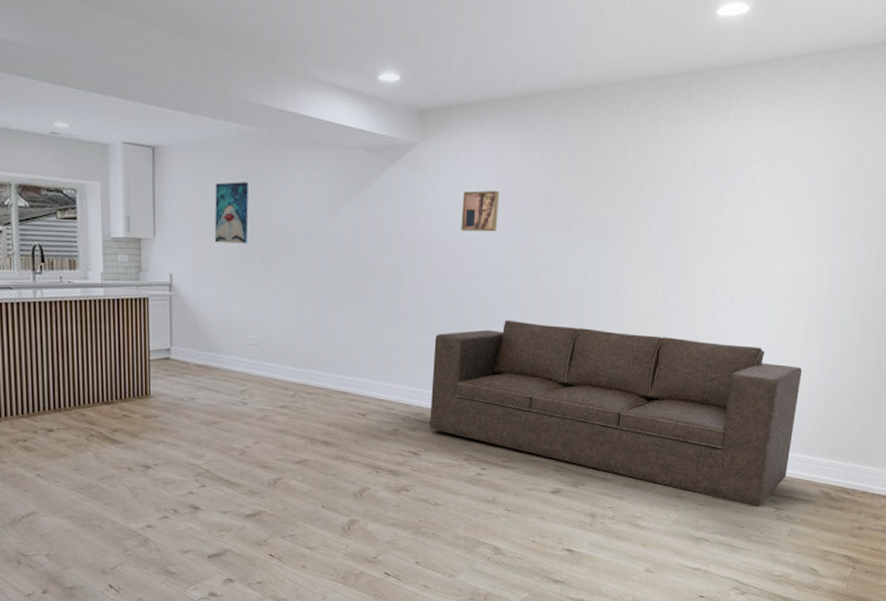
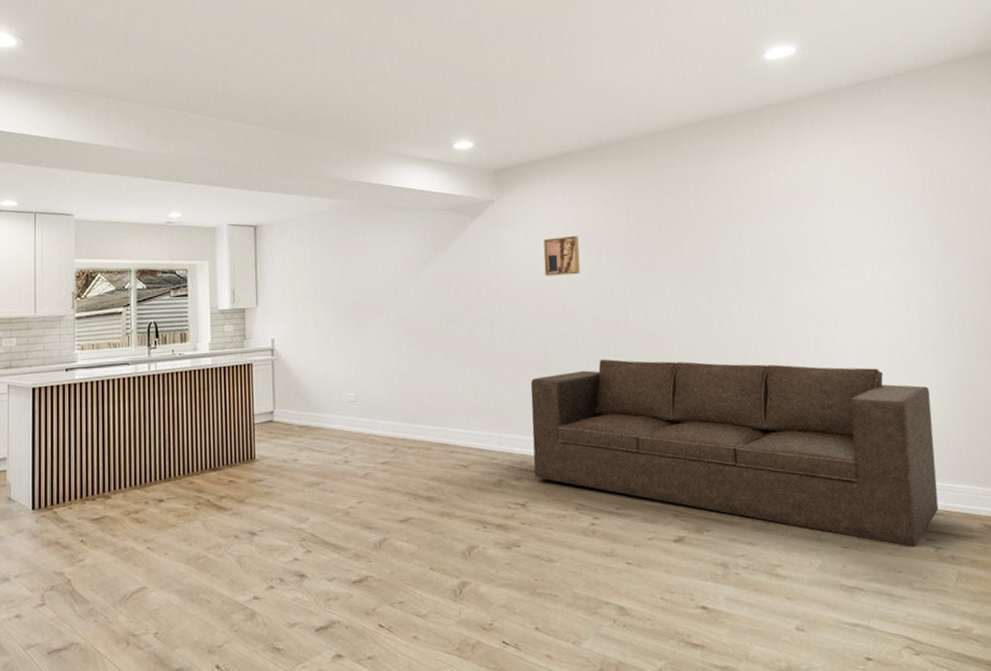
wall art: present [215,182,248,244] -> none [311,249,343,307]

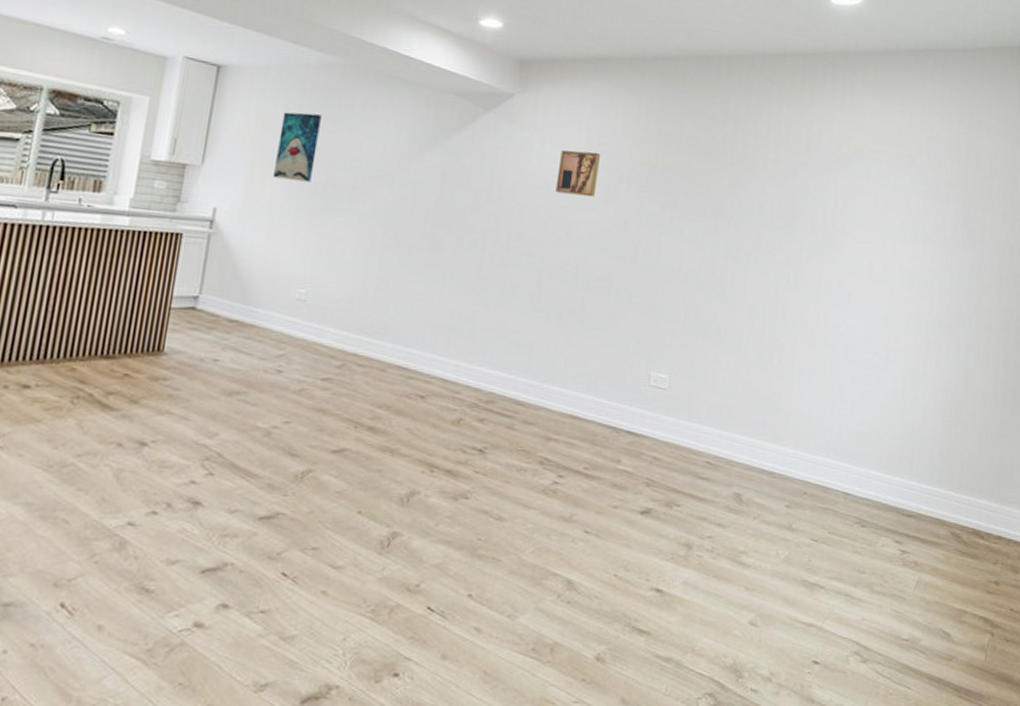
wall art: none [311,249,343,307] -> present [273,112,322,182]
sofa: present [530,359,939,547] -> none [500,297,926,548]

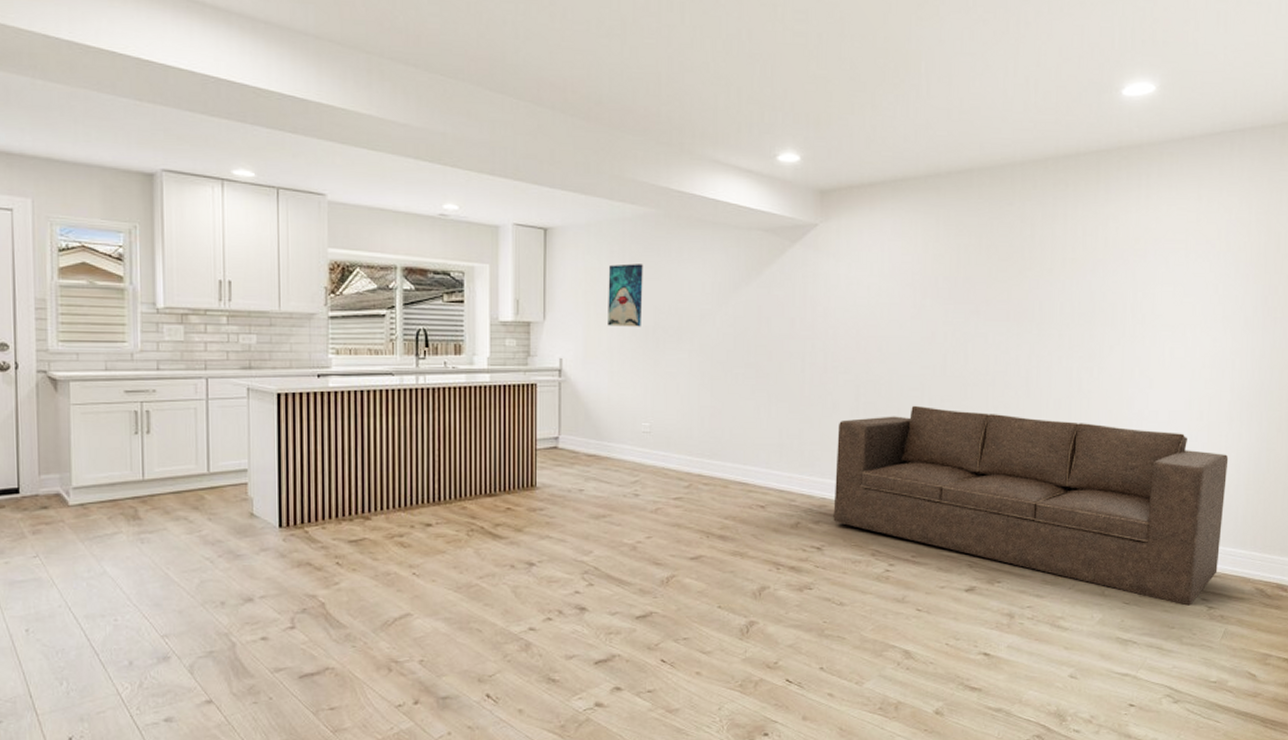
sofa: none [500,297,926,548] -> present [833,405,1229,606]
wall art: present [555,150,601,197] -> none [864,271,905,314]

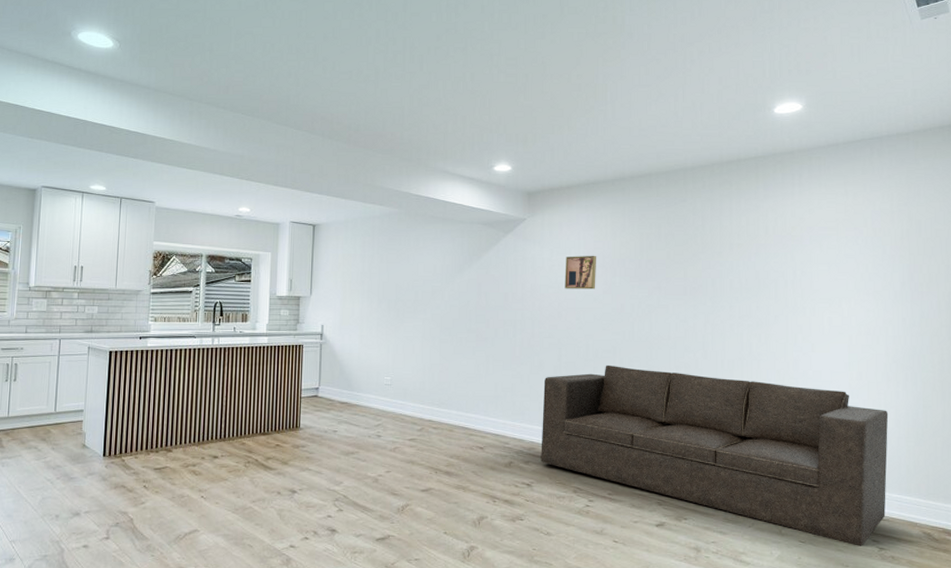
wall art: present [608,263,643,327] -> none [360,251,388,300]
wall art: none [864,271,905,314] -> present [565,255,597,290]

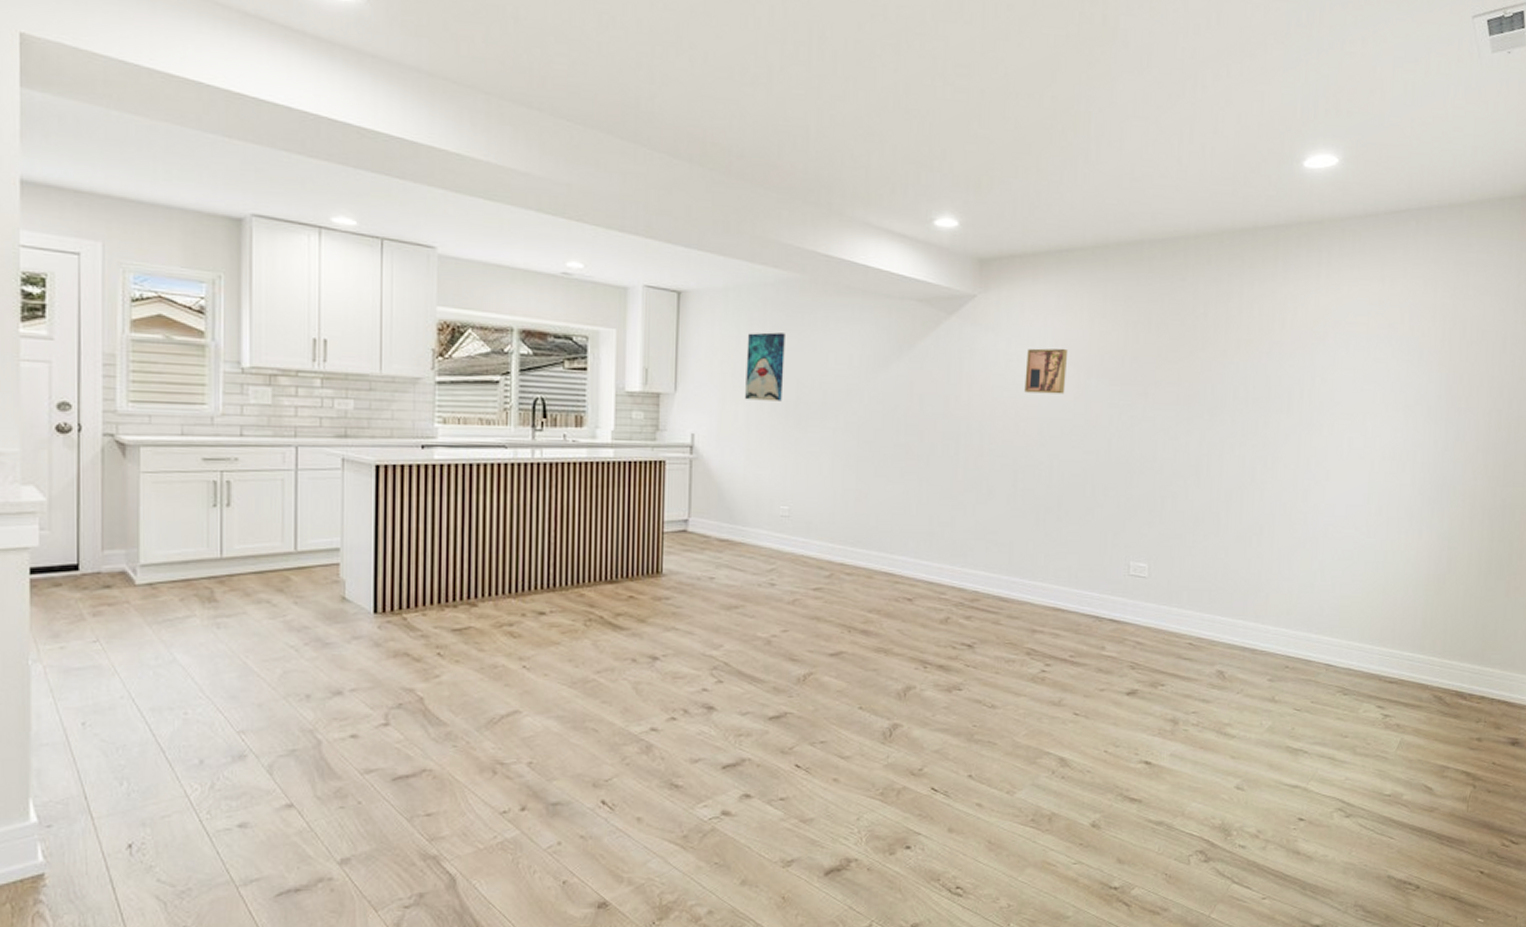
wall art: none [360,251,388,300] -> present [745,332,785,401]
sofa: present [541,364,889,546] -> none [986,493,1408,713]

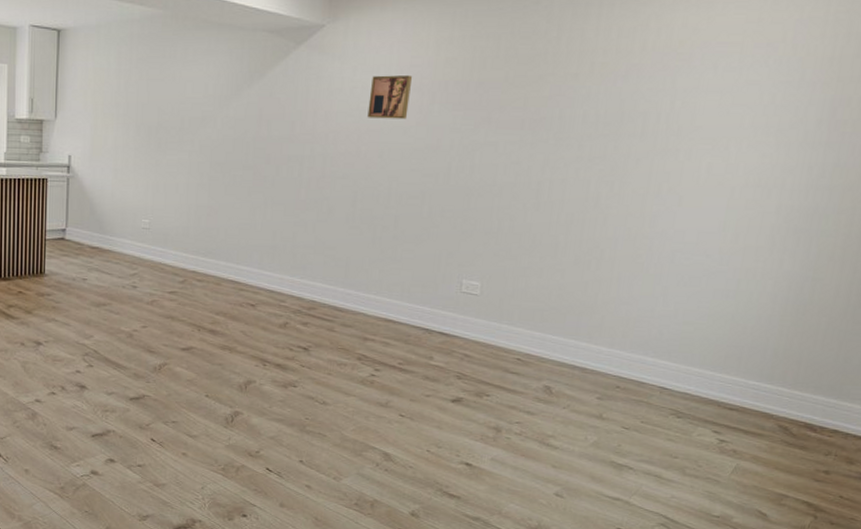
wall art: present [745,332,785,401] -> none [114,64,149,127]

